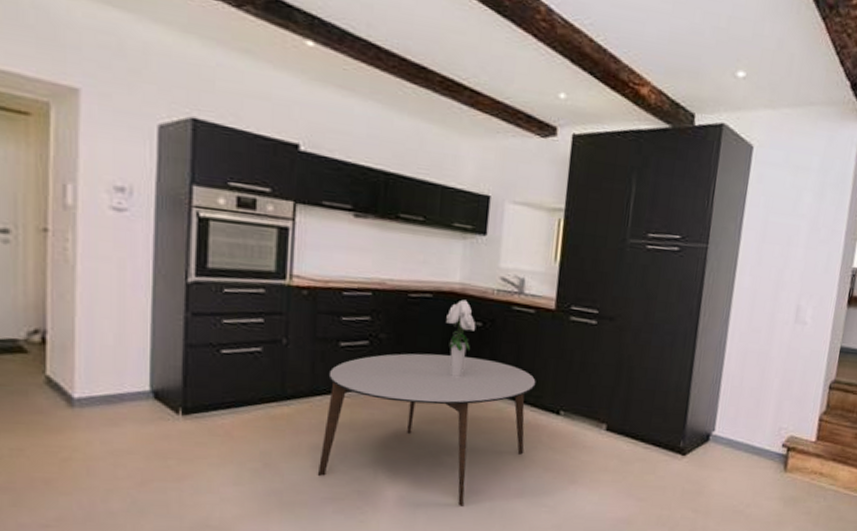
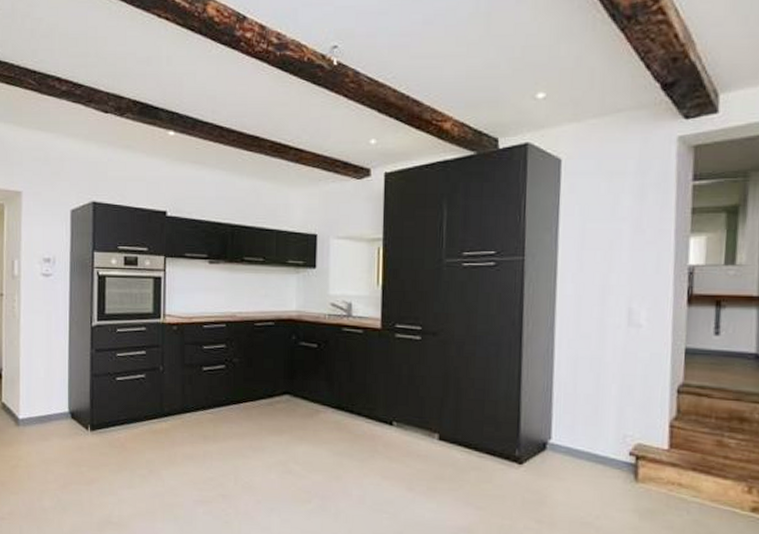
dining table: present [317,353,536,508] -> none [190,373,369,512]
bouquet: present [446,299,476,378] -> none [287,325,312,394]

